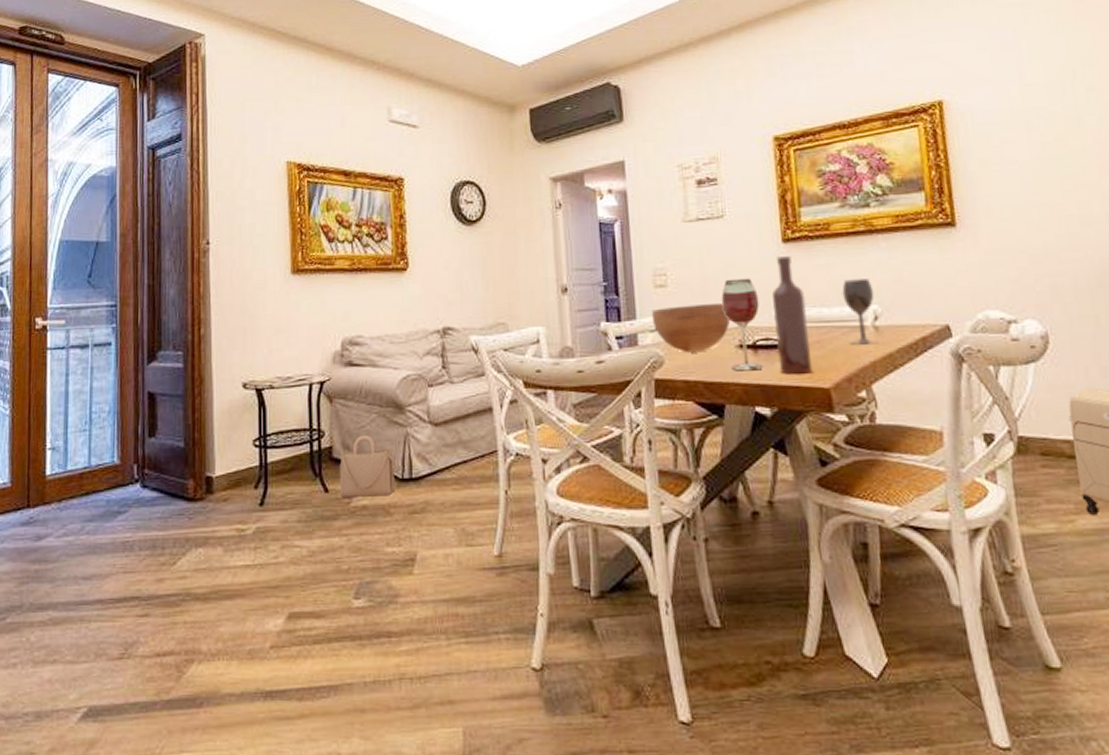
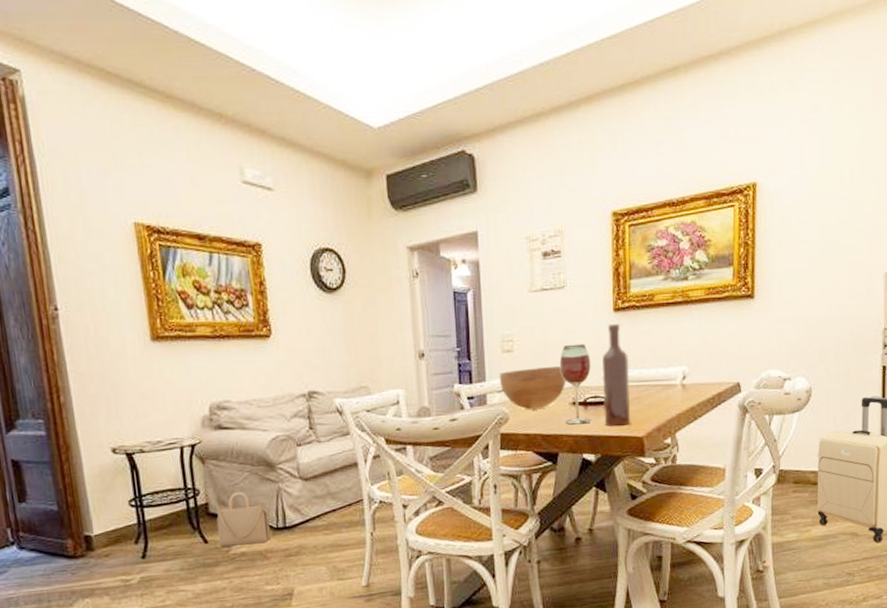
wine glass: present [842,278,878,346] -> none [659,344,685,401]

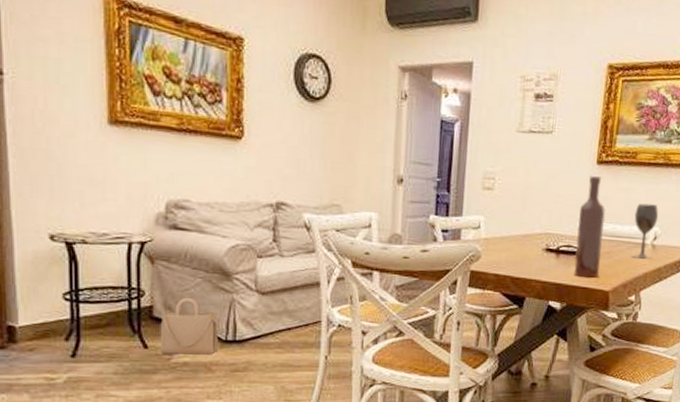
bowl: present [499,366,567,410] -> none [475,208,543,252]
wineglass: present [559,343,591,425] -> none [536,190,569,272]
wine glass: none [659,344,685,401] -> present [631,203,659,260]

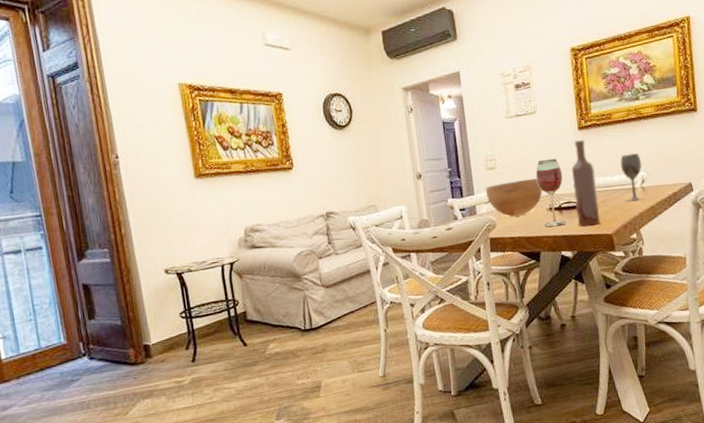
handbag: present [160,297,220,355] -> none [253,299,300,348]
bowl: none [475,208,543,252] -> present [485,179,543,217]
wineglass: none [536,190,569,272] -> present [535,158,567,227]

